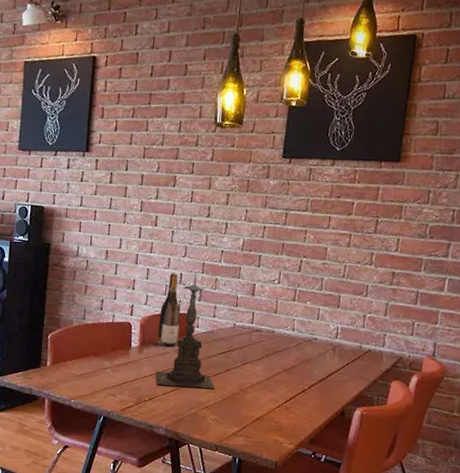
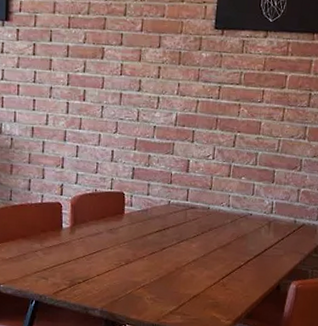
candle holder: present [156,271,215,389] -> none [89,148,151,268]
wine bottle: present [157,273,181,348] -> none [89,150,113,228]

